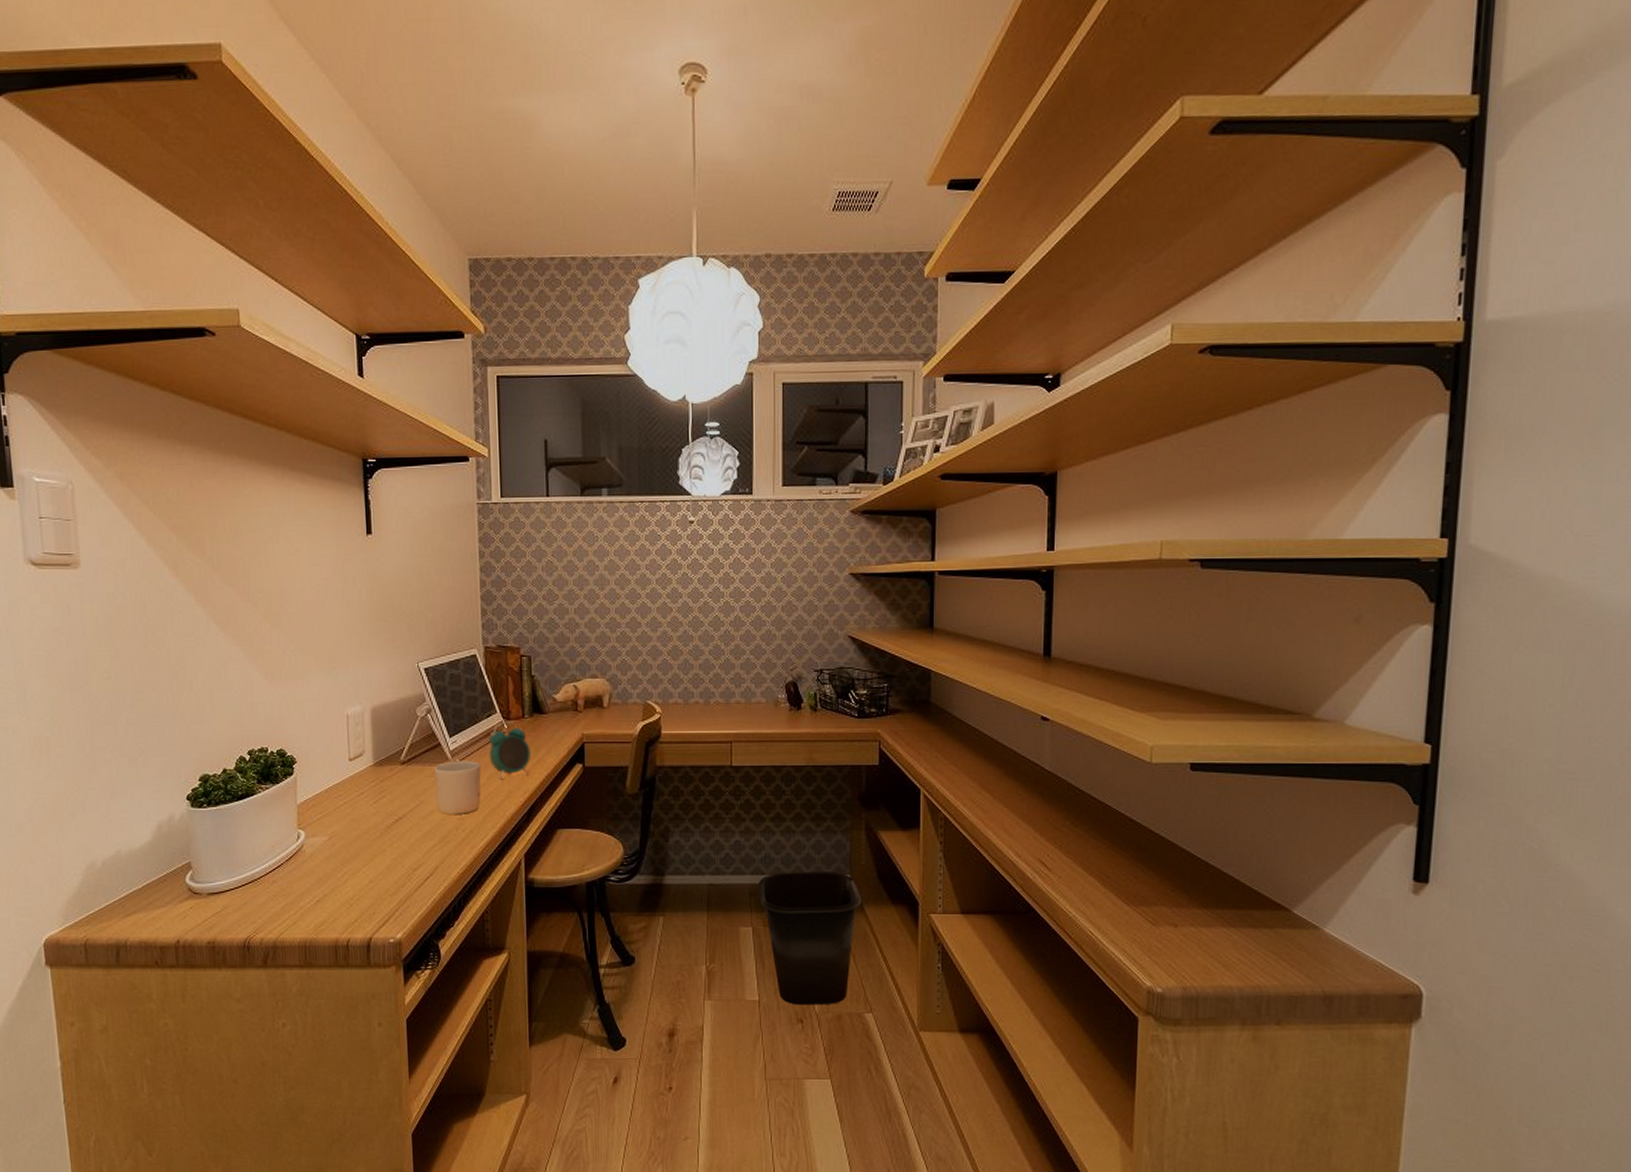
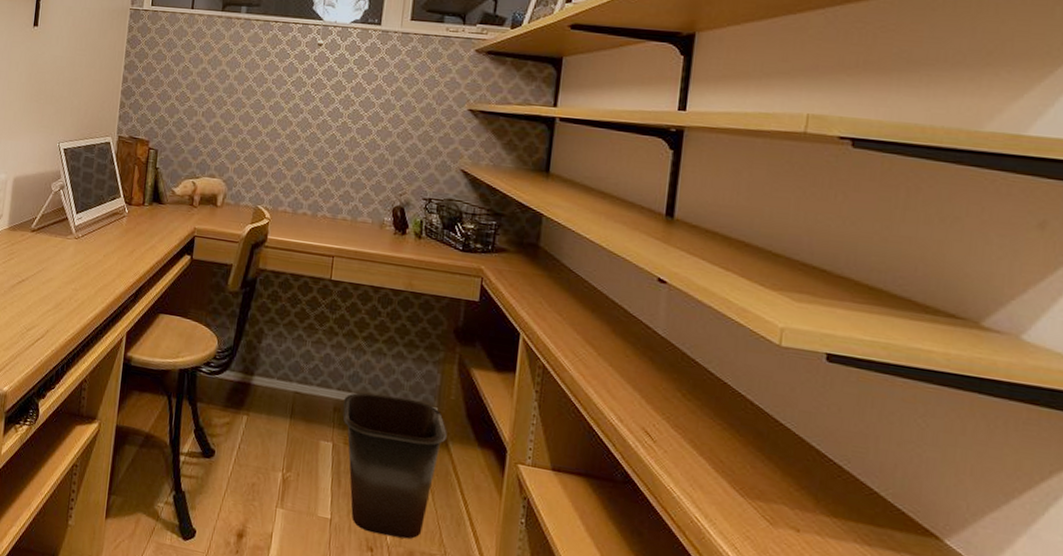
mug: present [434,761,481,814] -> none [56,235,100,286]
alarm clock: present [489,722,530,780] -> none [108,206,146,259]

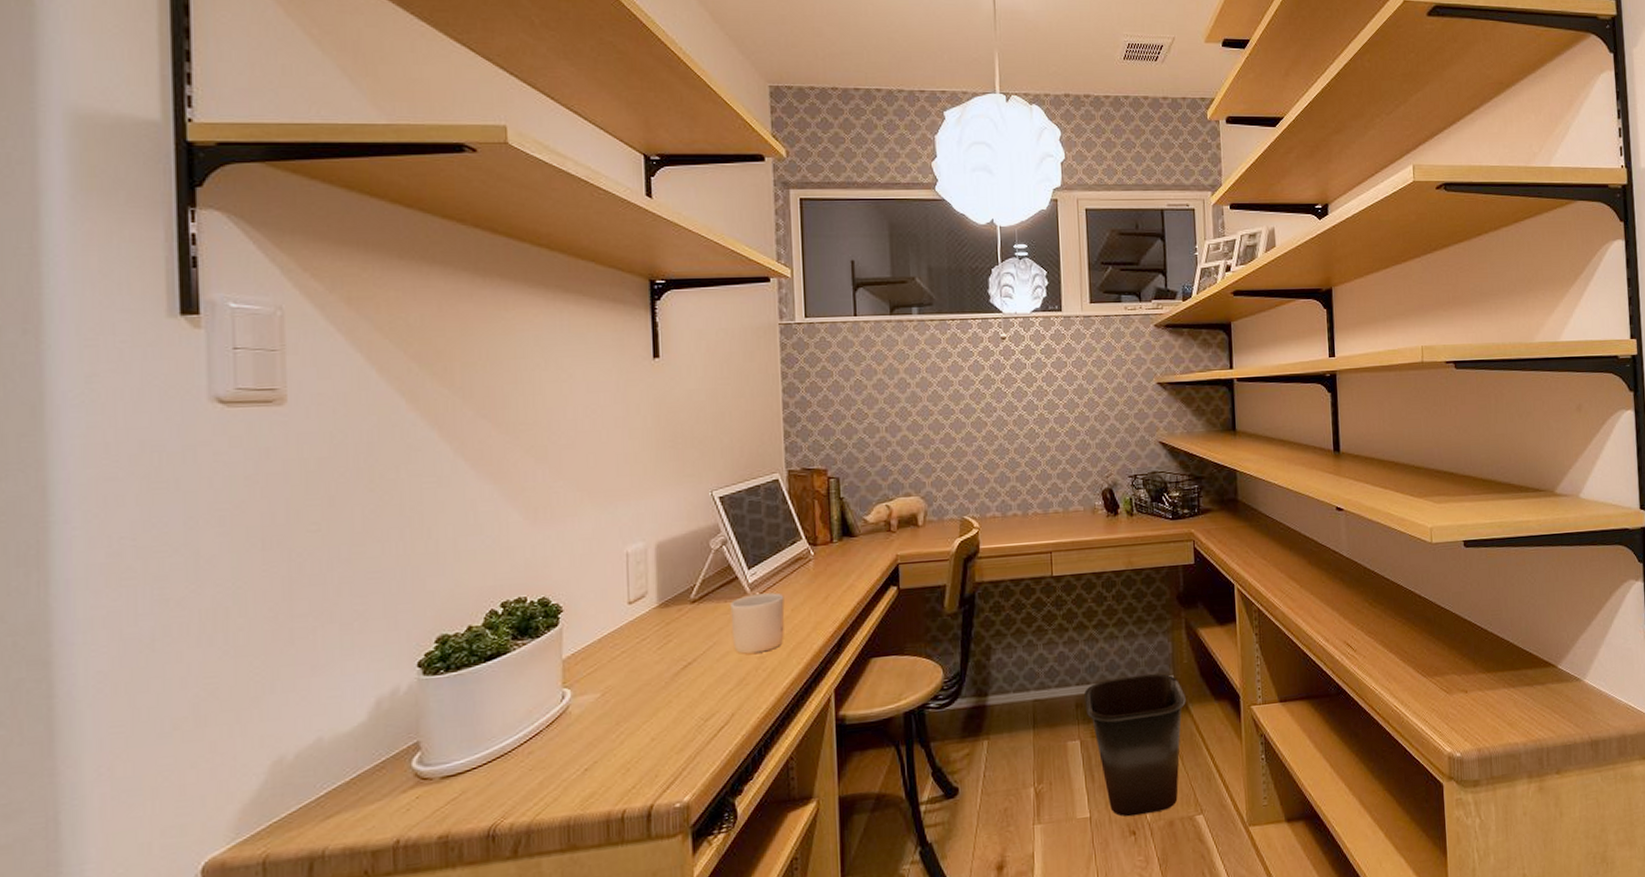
mug: none [56,235,100,286] -> present [730,592,785,654]

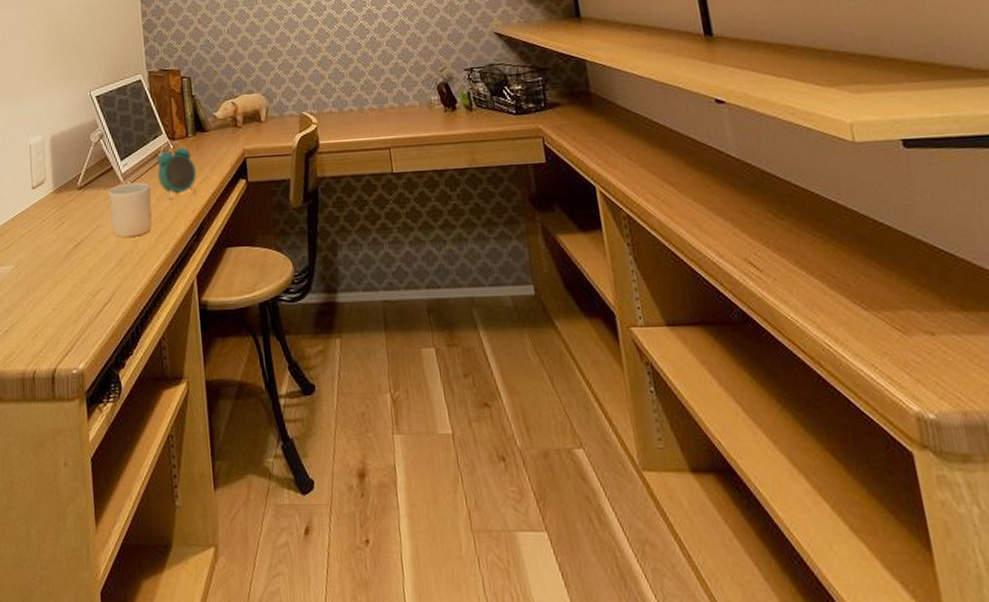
alarm clock: none [793,547,840,611] -> present [157,141,196,200]
waste bin: present [1084,673,1186,817] -> none [435,281,551,440]

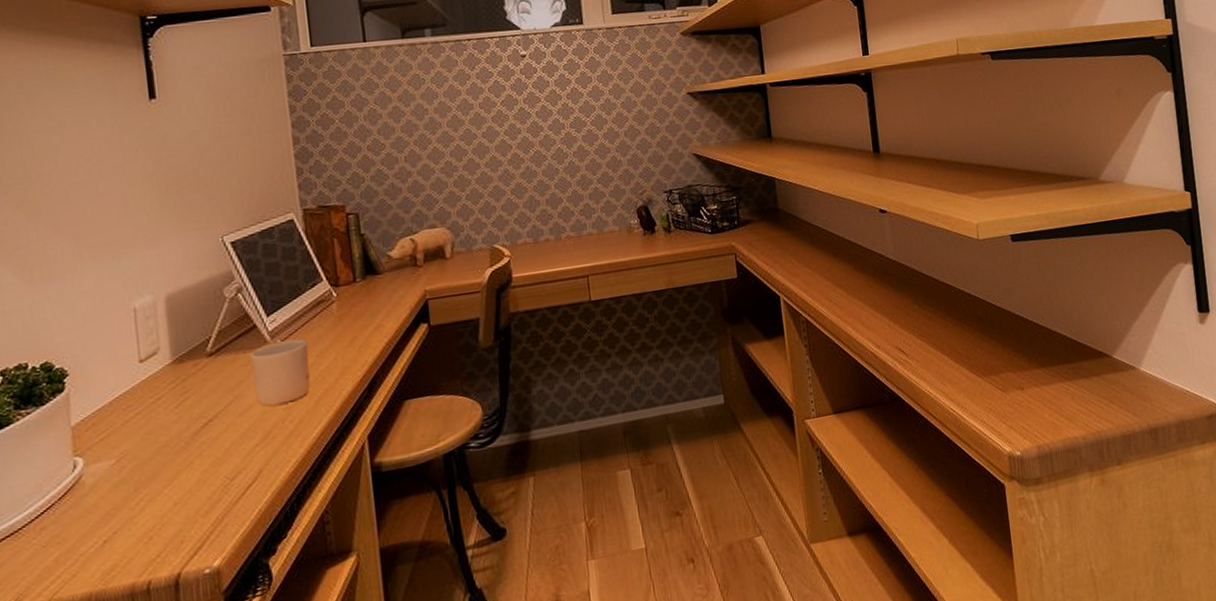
alarm clock: present [157,141,196,200] -> none [316,288,367,356]

